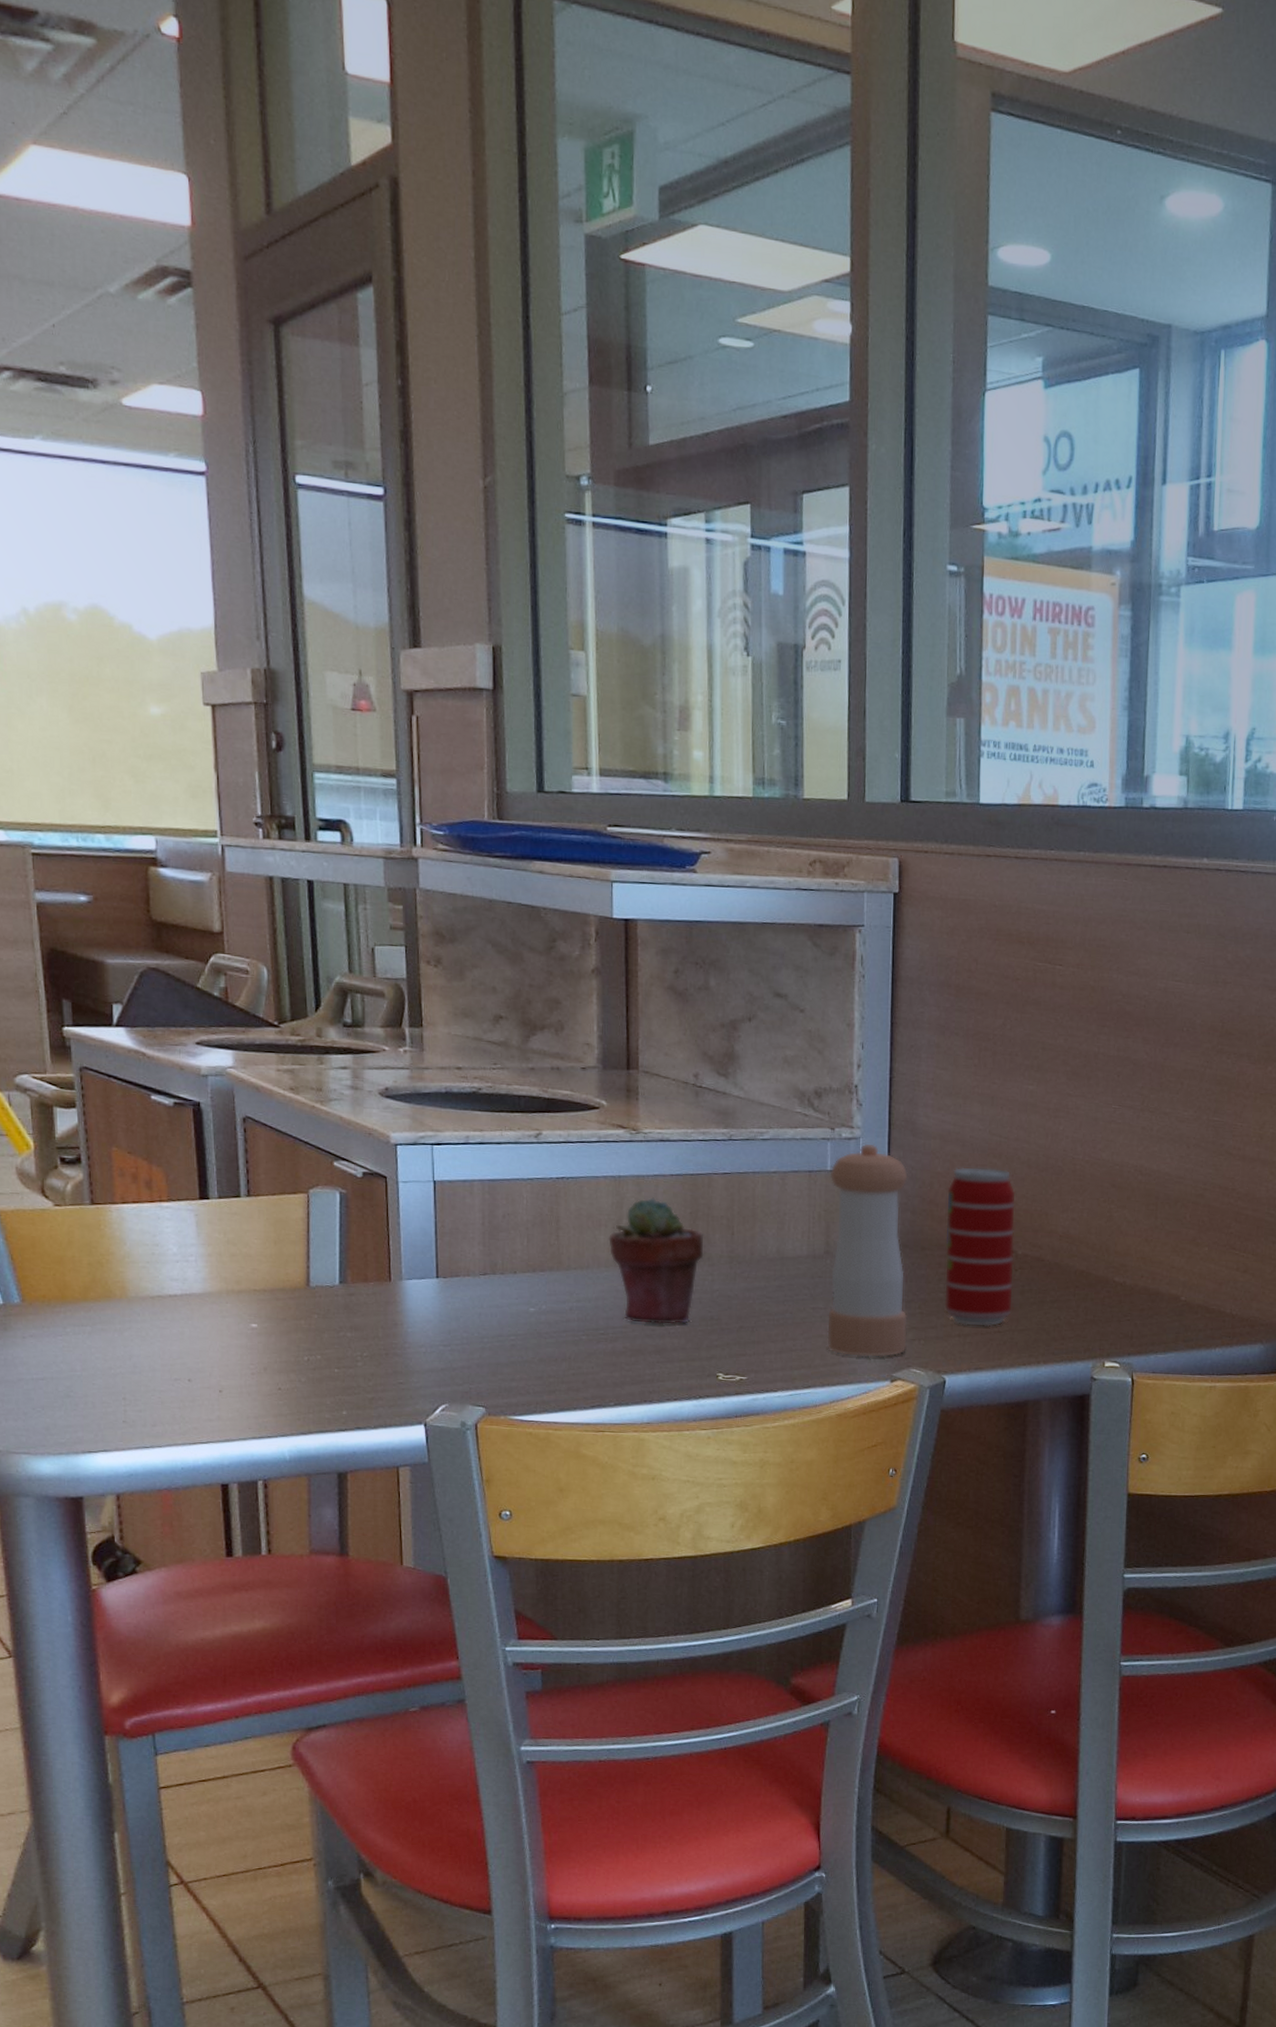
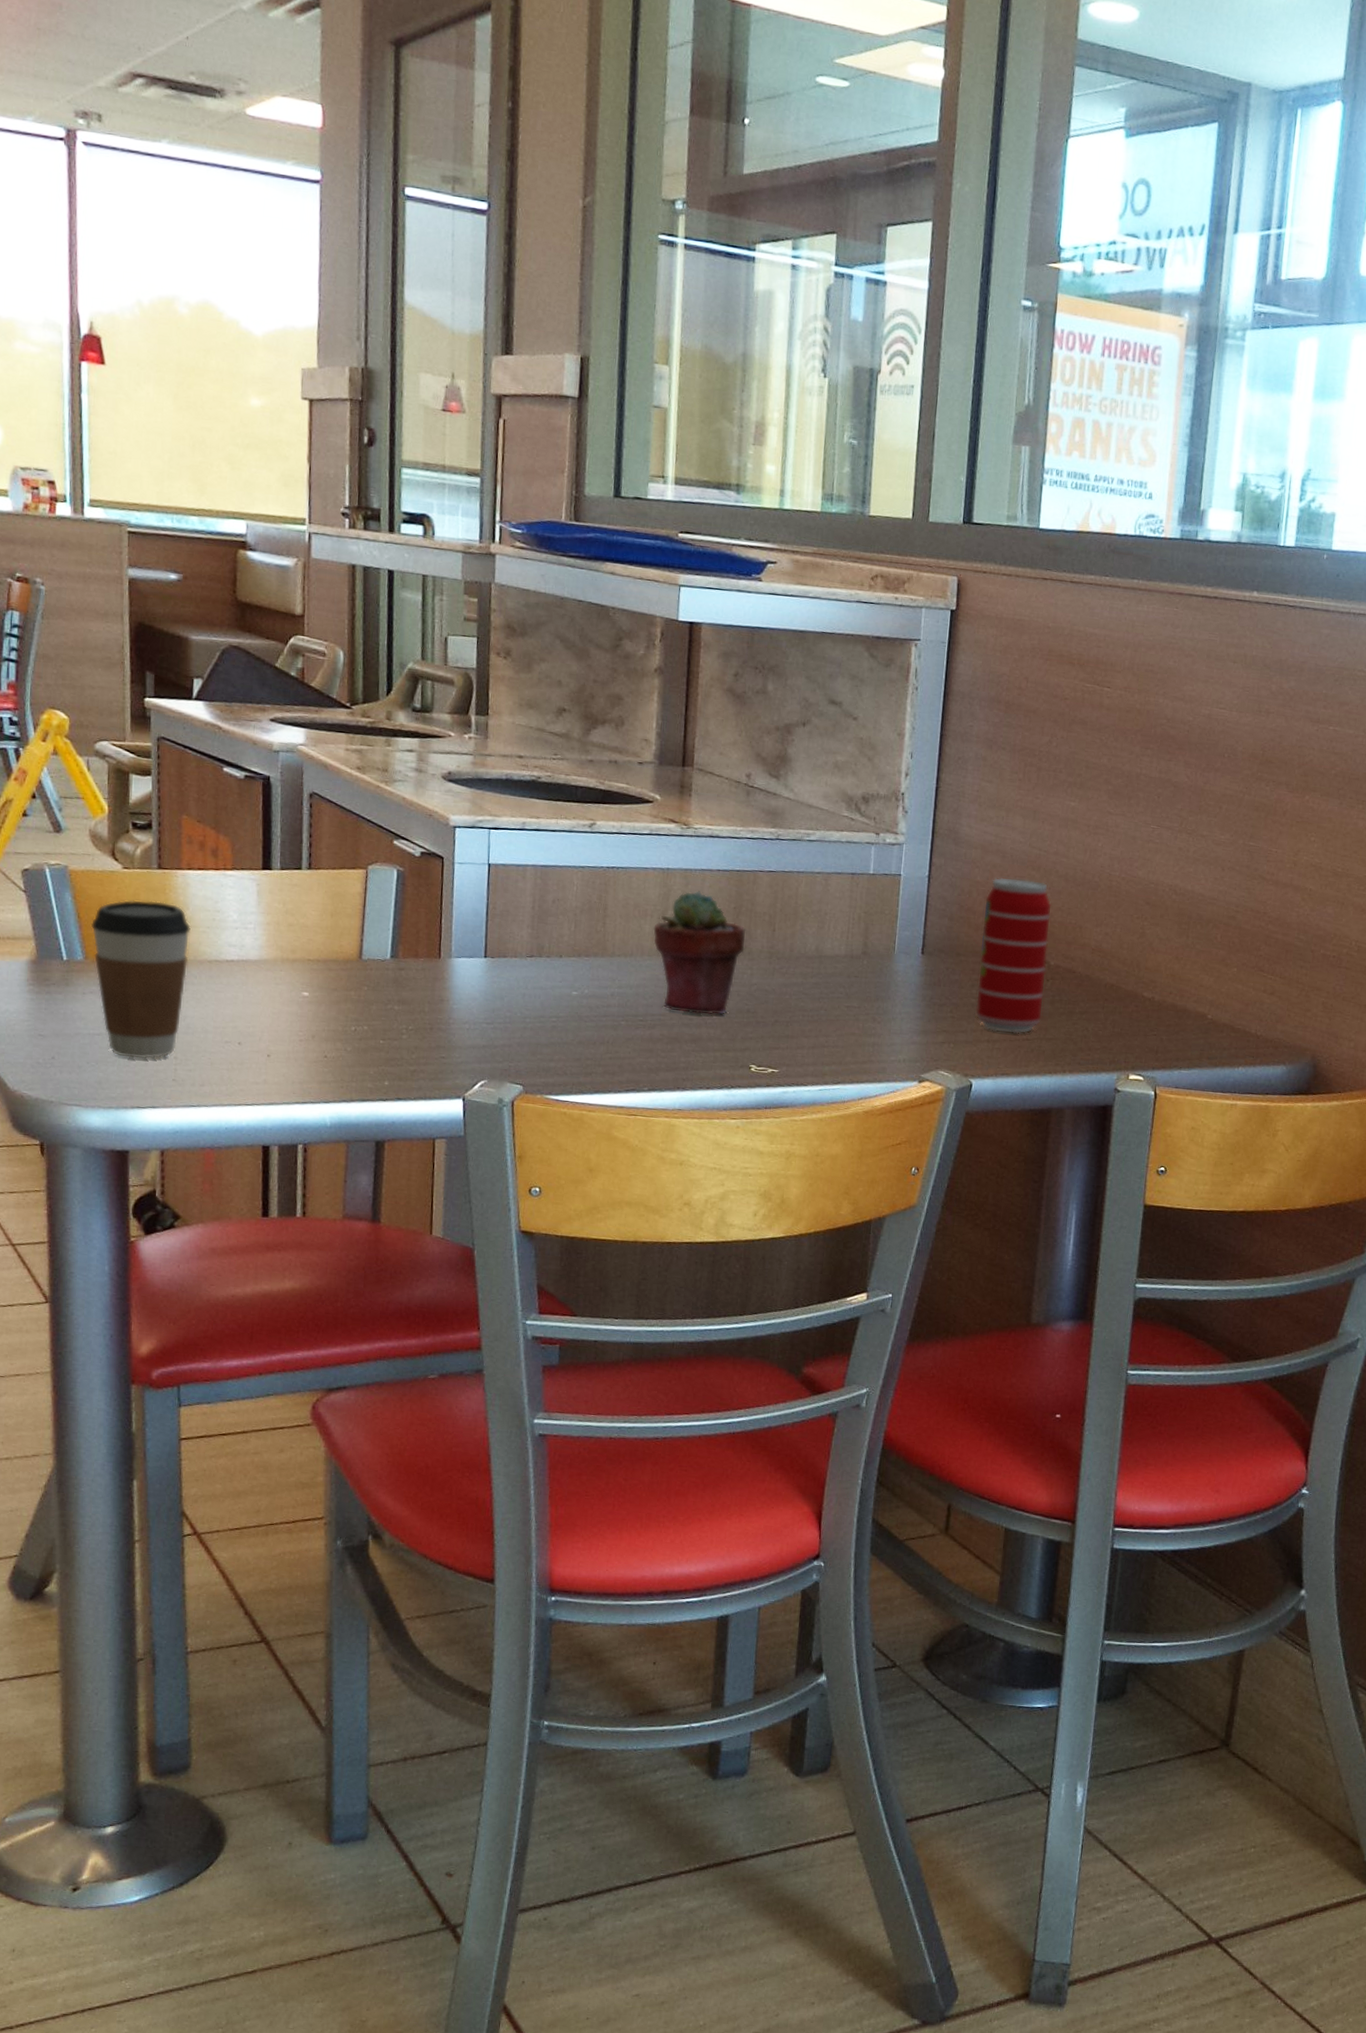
coffee cup: none [25,1238,130,1402] -> present [90,900,191,1059]
pepper shaker: present [827,1143,908,1357] -> none [859,849,948,1058]

